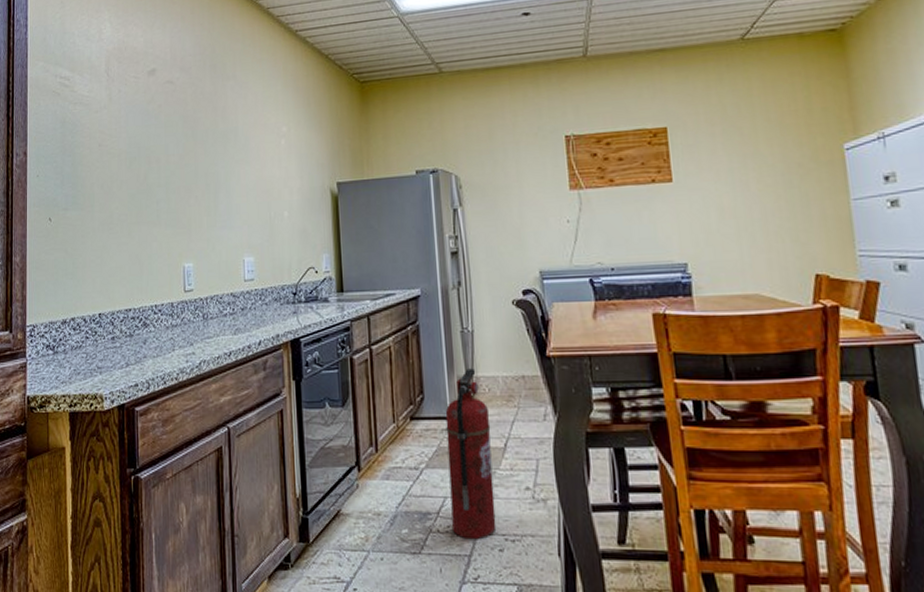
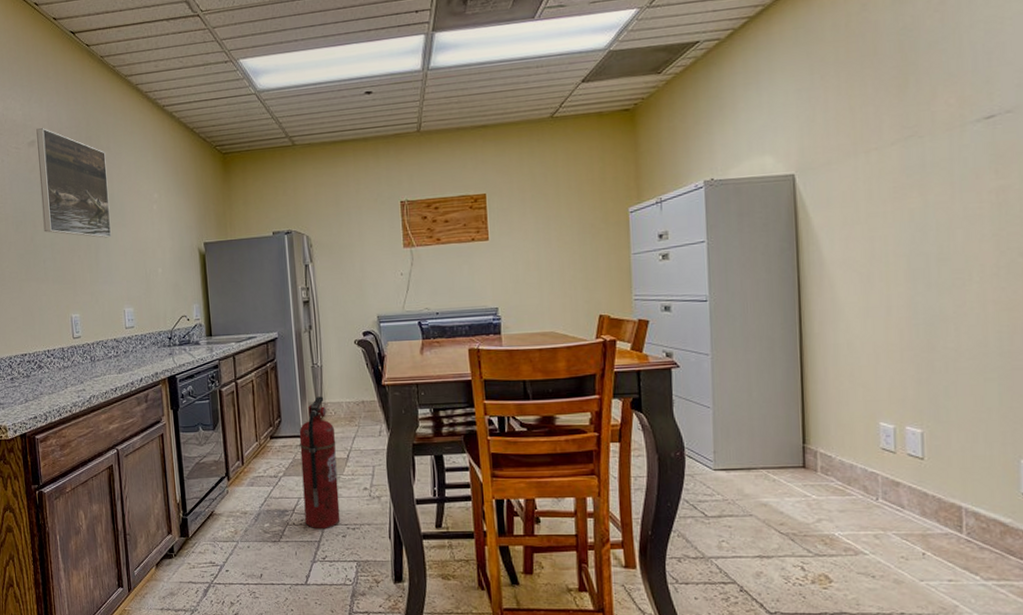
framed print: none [158,55,234,177] -> present [36,128,112,238]

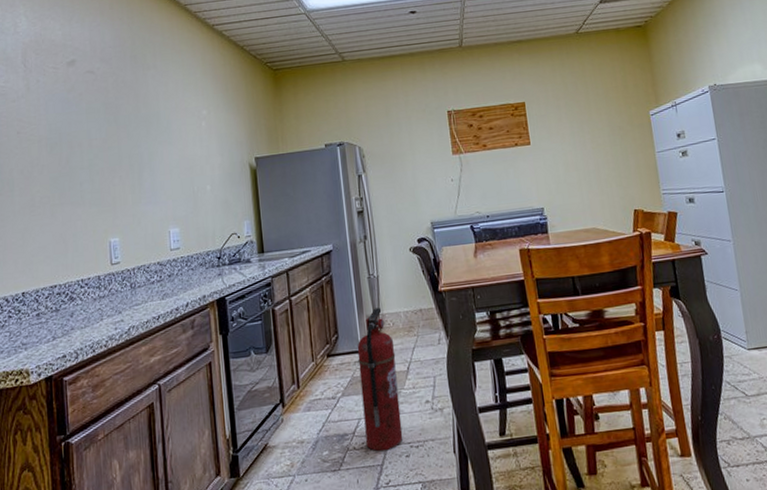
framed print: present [36,128,112,238] -> none [77,47,157,157]

